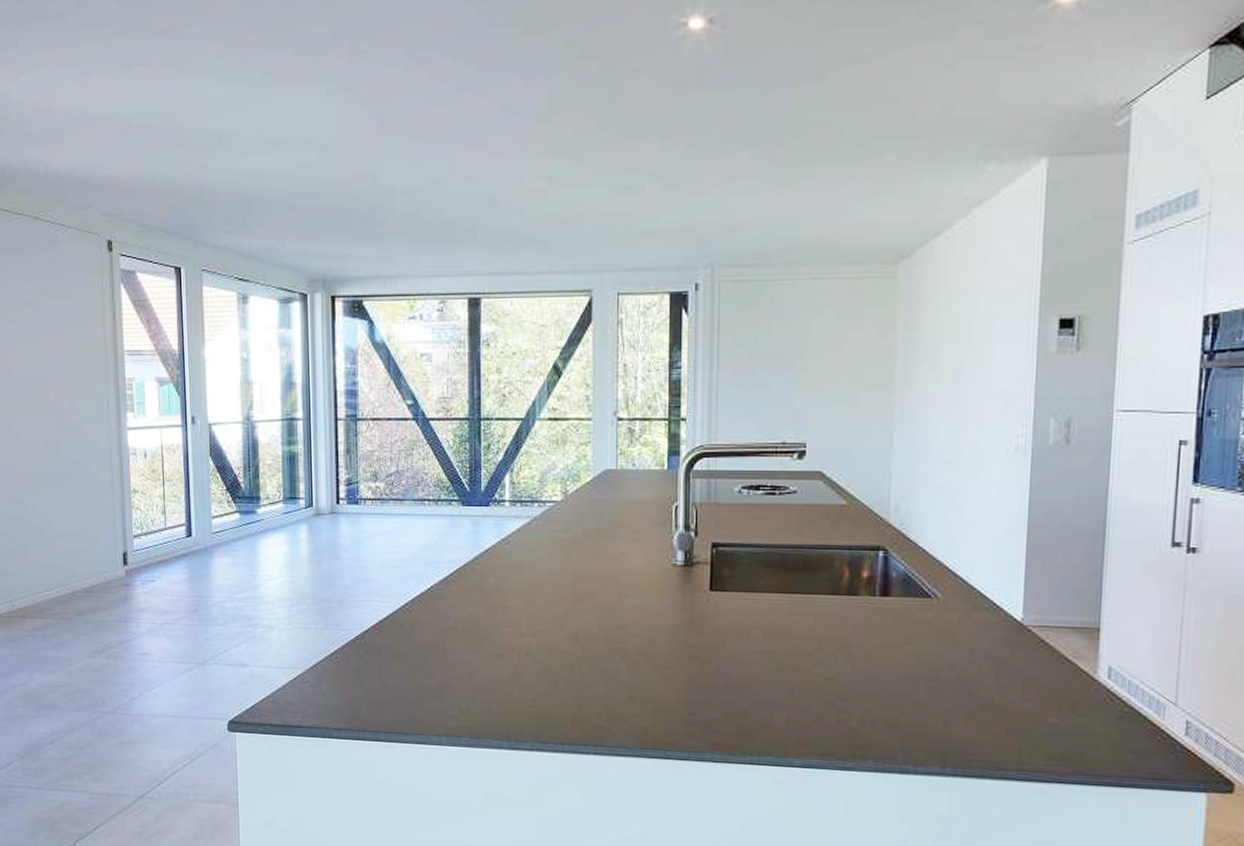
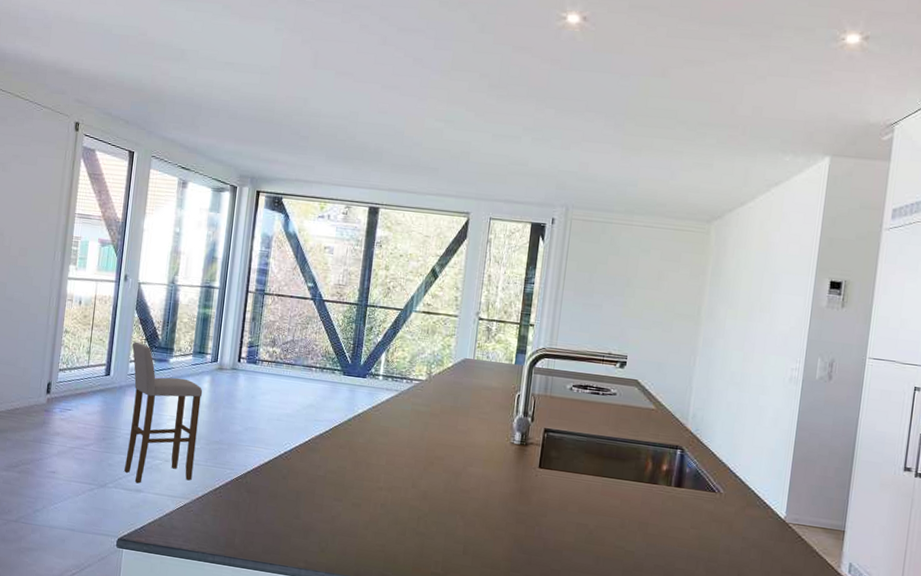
bar stool: none [213,493,302,657] -> present [124,341,203,484]

